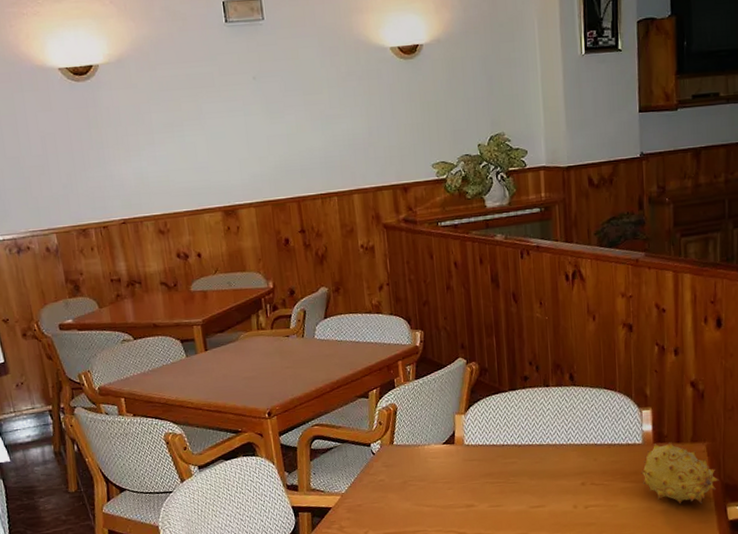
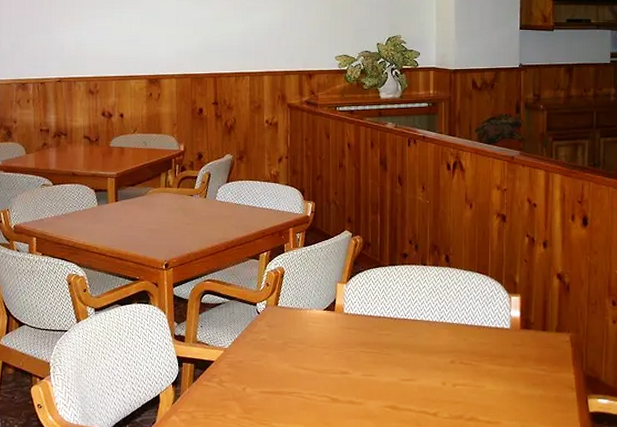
fruit: present [640,442,719,504] -> none [507,329,581,392]

